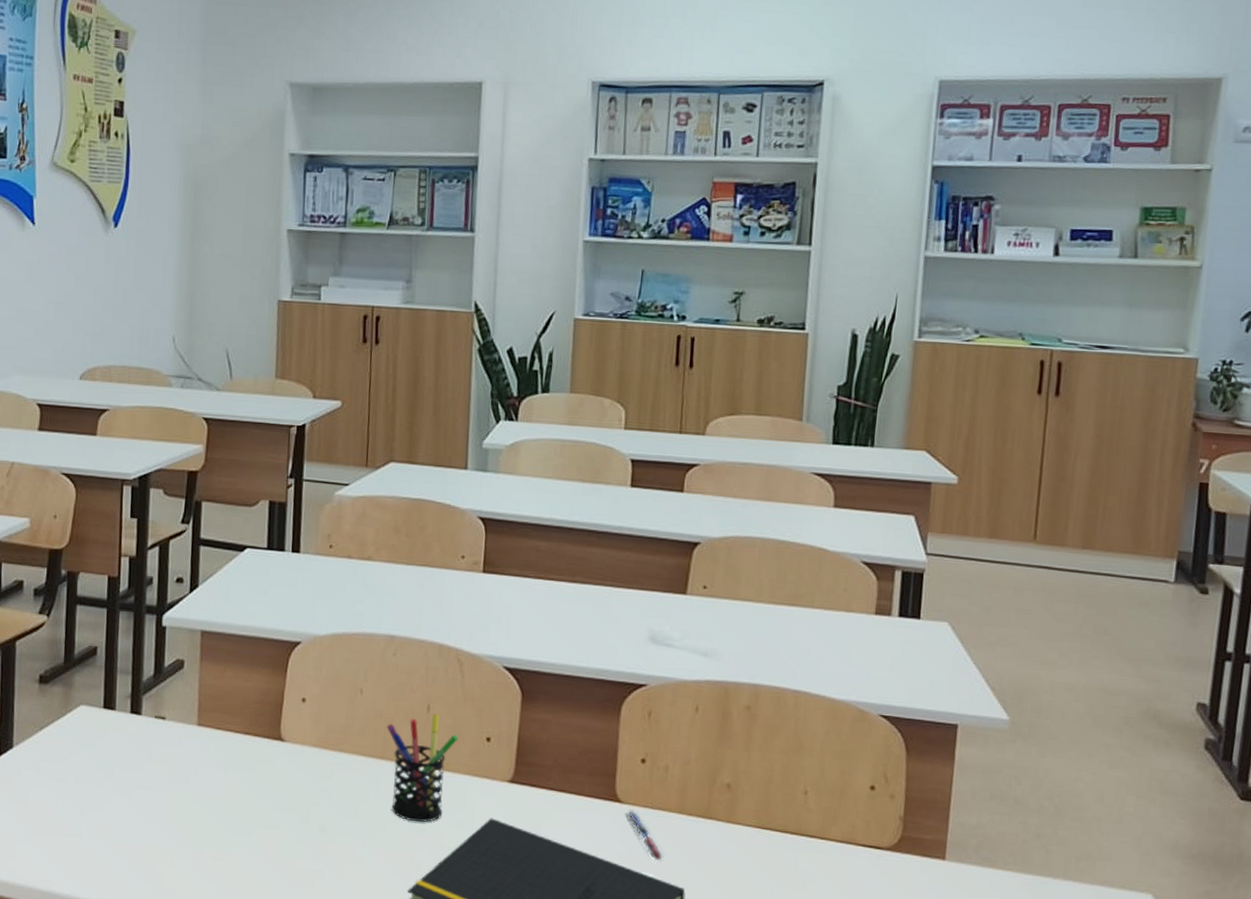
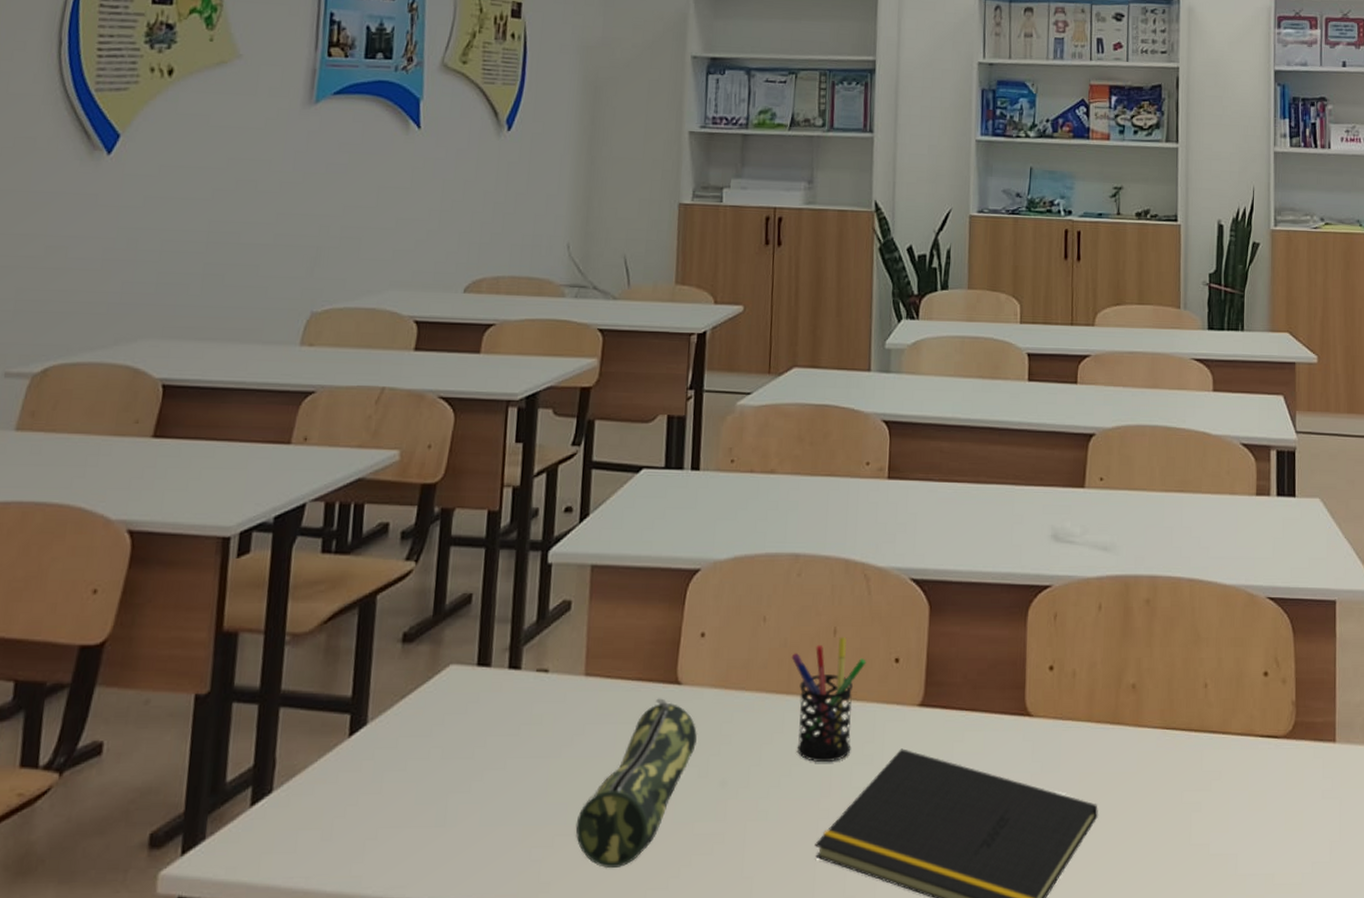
pencil case: none [192,751,299,889] -> present [575,698,698,869]
pen: present [626,810,664,861] -> none [1036,723,1076,777]

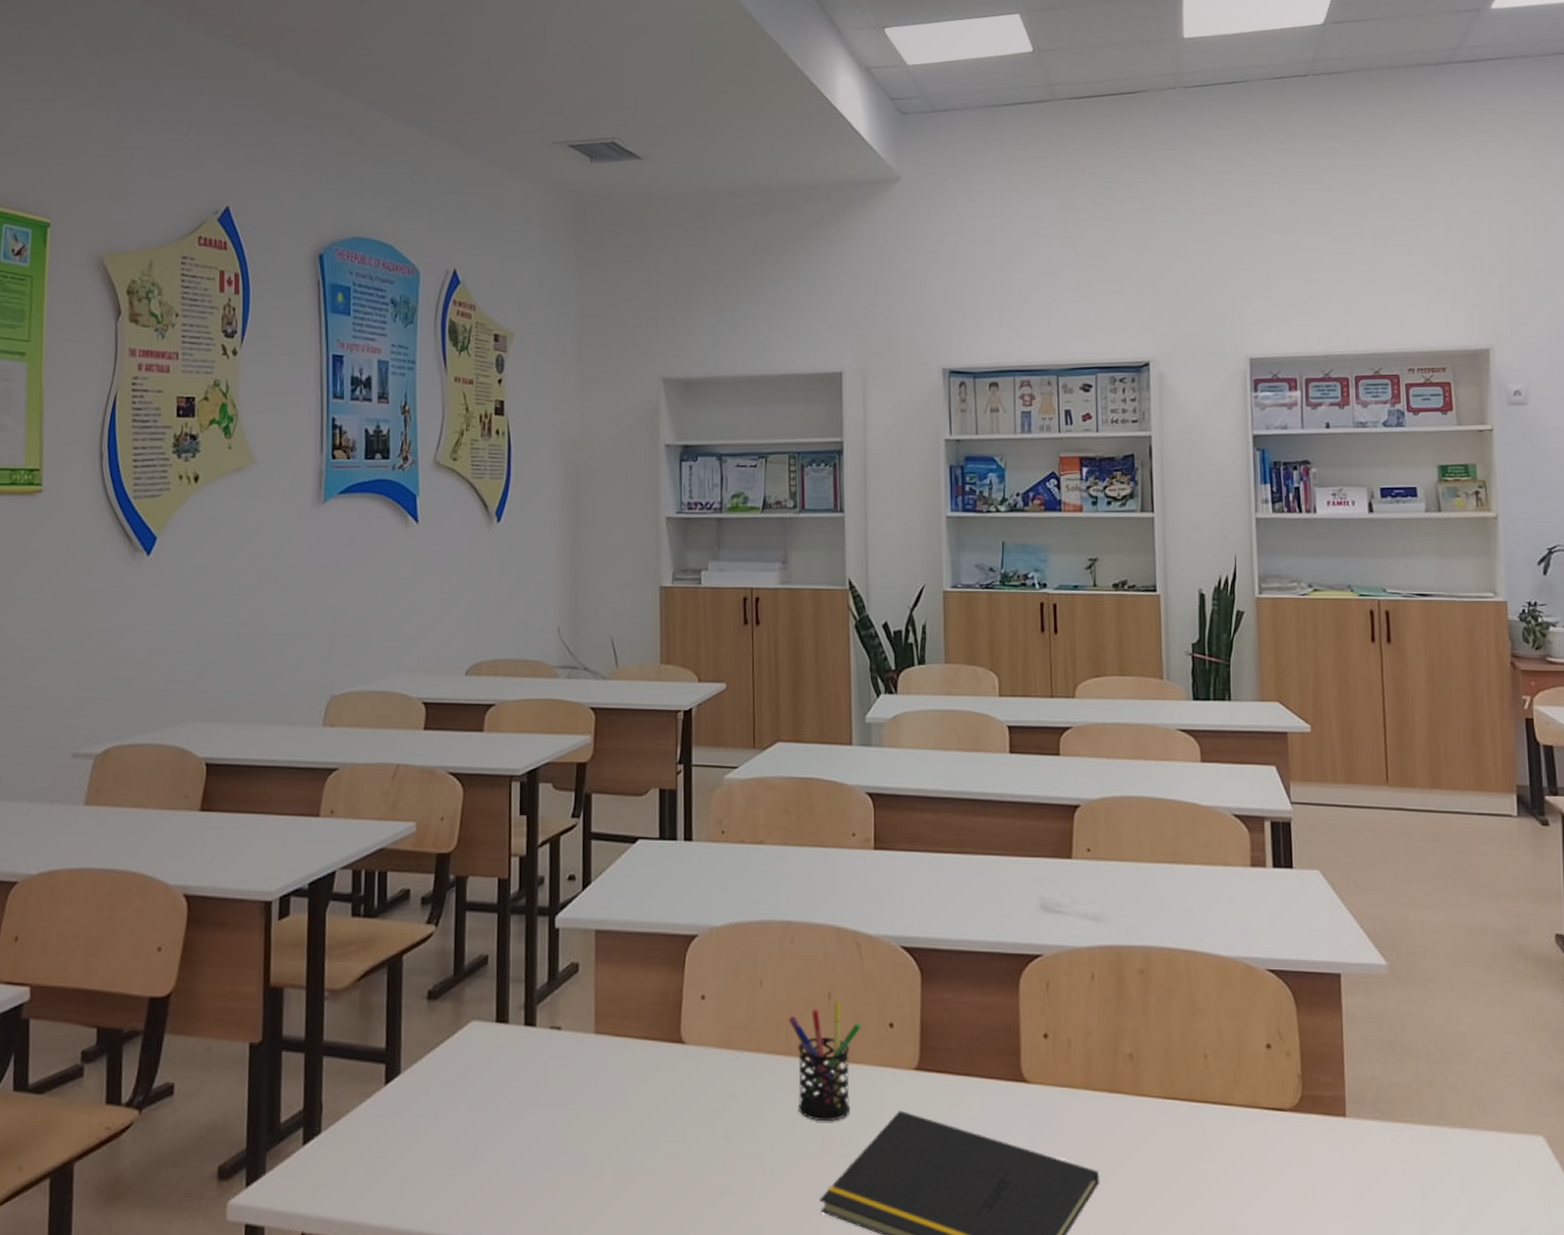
pencil case: present [575,698,698,869] -> none [593,1056,703,1215]

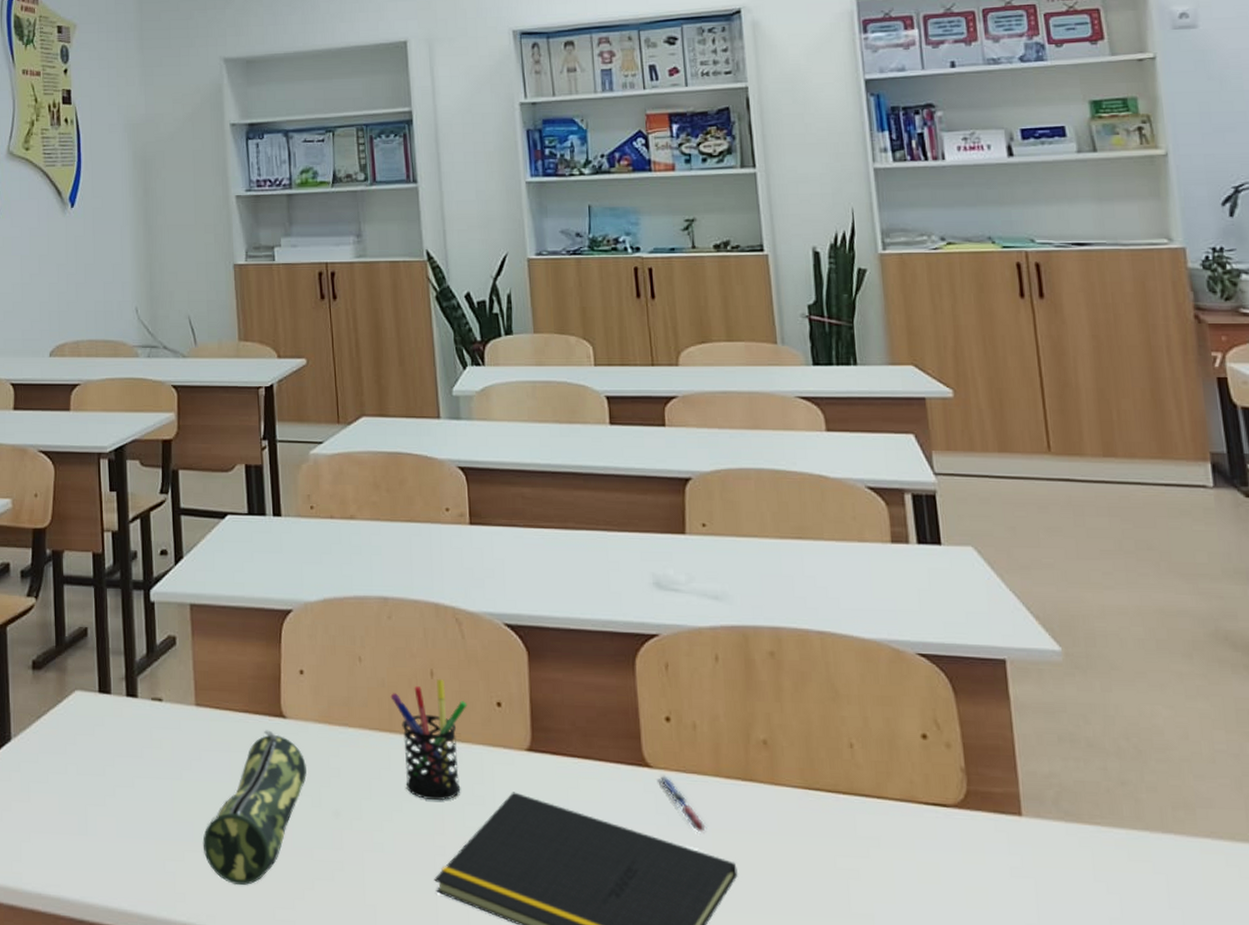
pencil case: none [593,1056,703,1215] -> present [202,730,308,886]
pen: none [1033,1089,1075,1143] -> present [658,775,707,832]

